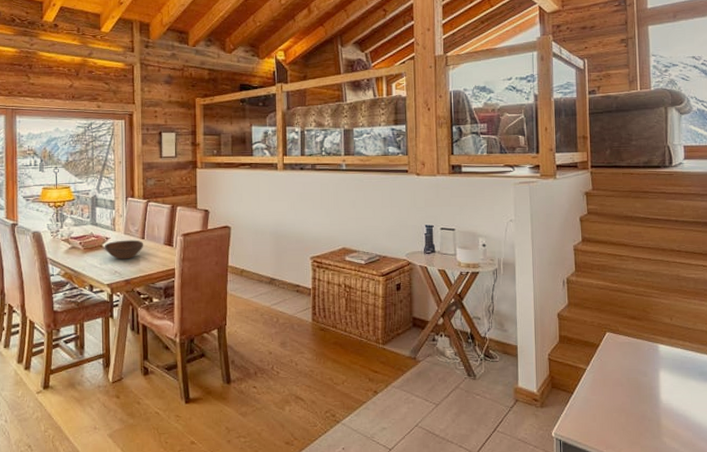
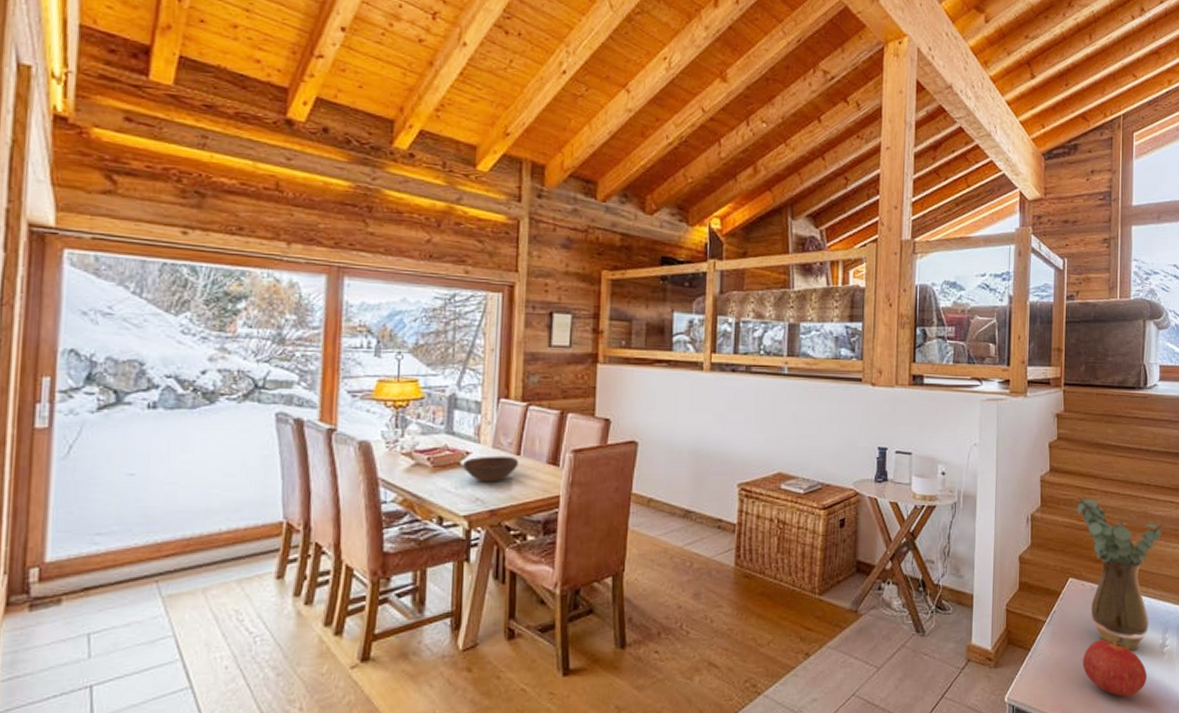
vase: none [610,260,696,397] -> present [1077,494,1163,651]
fruit: none [624,386,689,436] -> present [1082,640,1148,697]

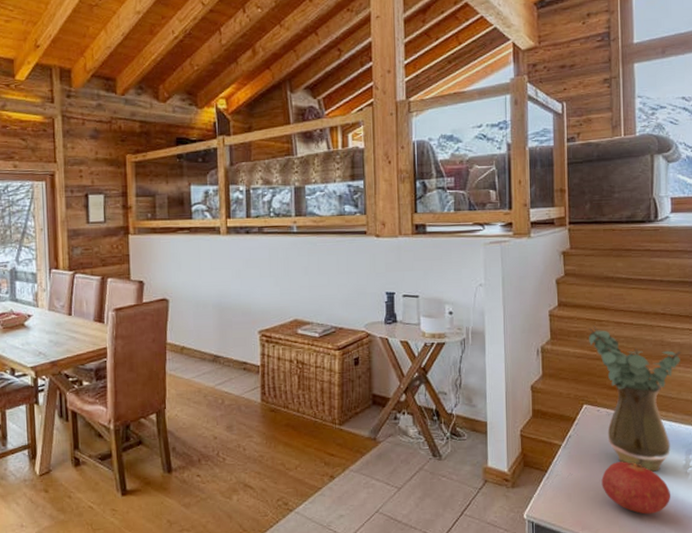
bowl: present [462,455,519,482] -> none [26,316,72,339]

